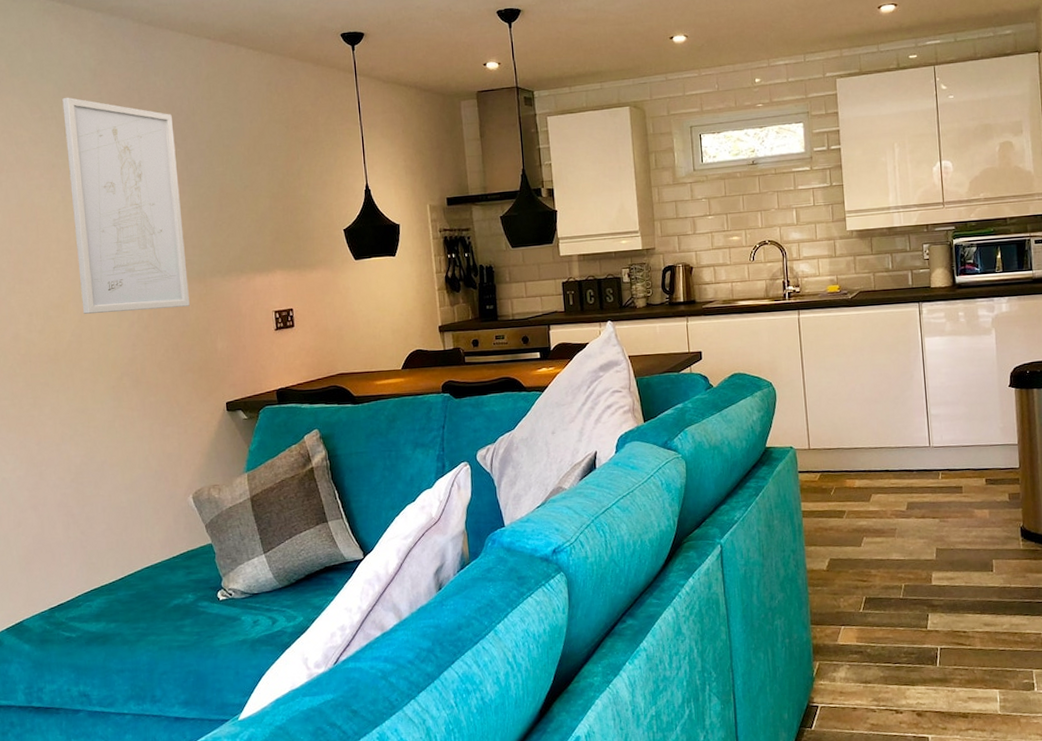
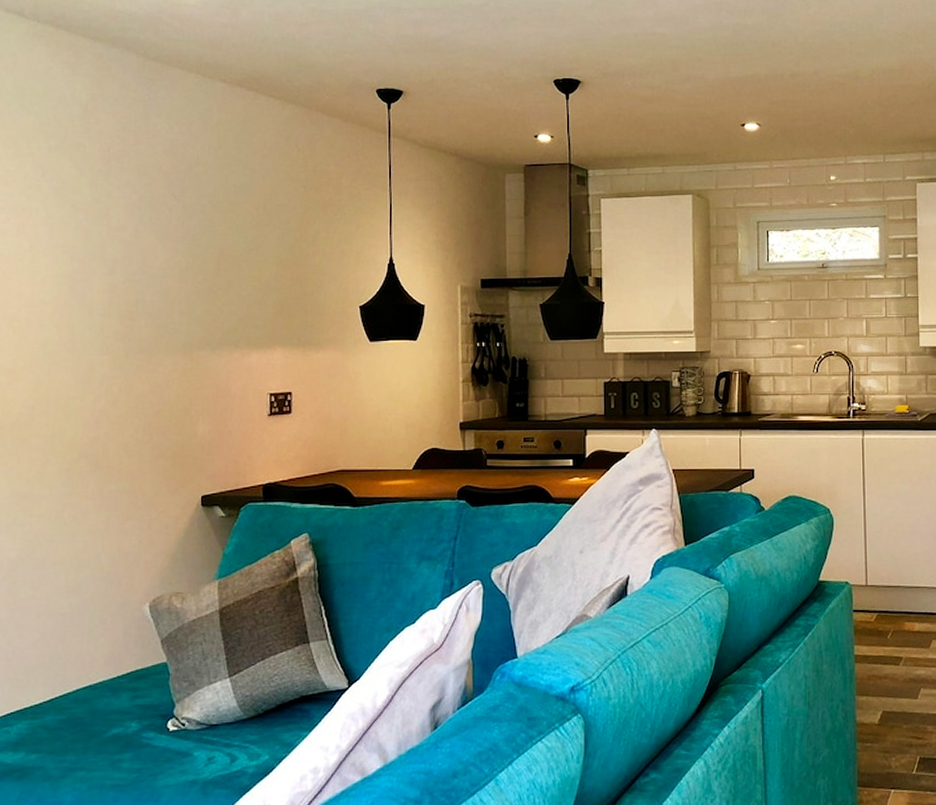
wall art: present [62,97,190,314] -> none [39,133,172,383]

